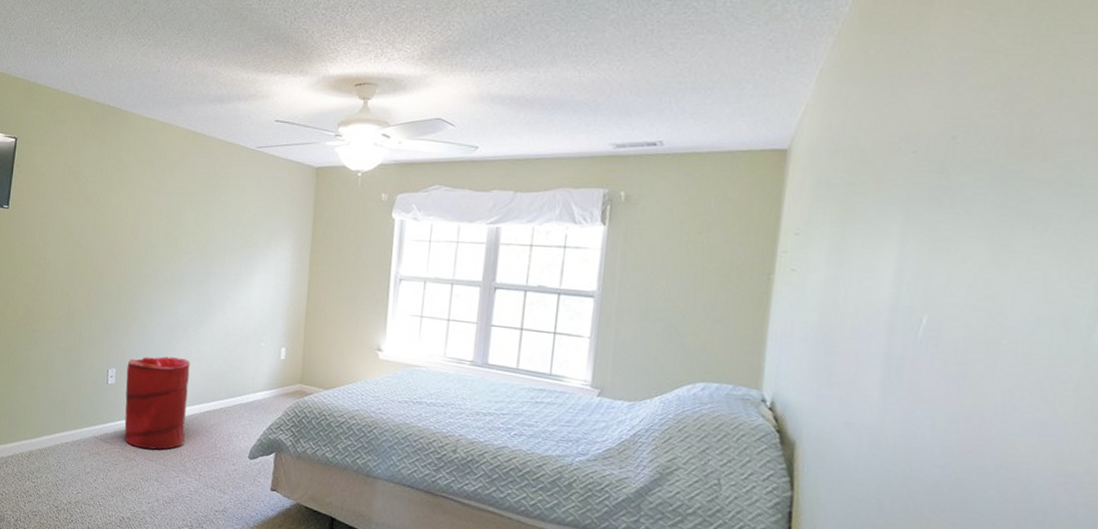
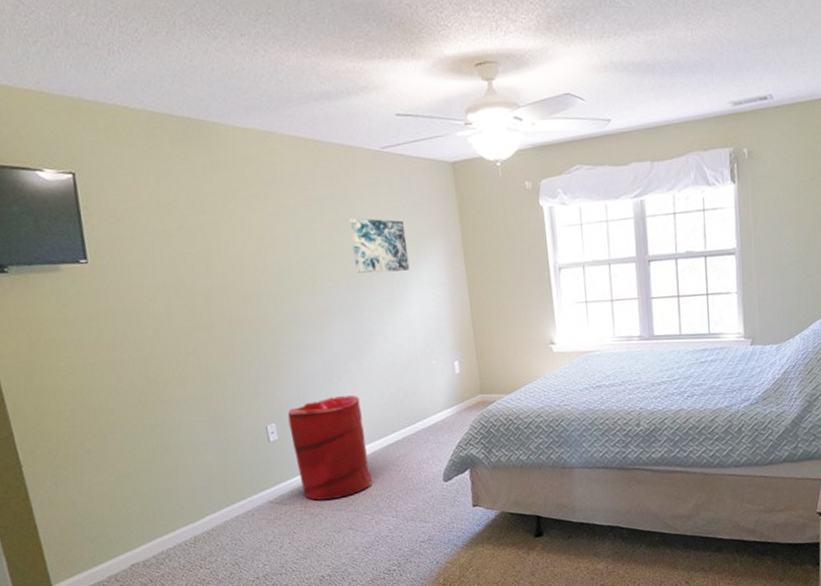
wall art: none [212,204,263,257] -> present [349,218,410,273]

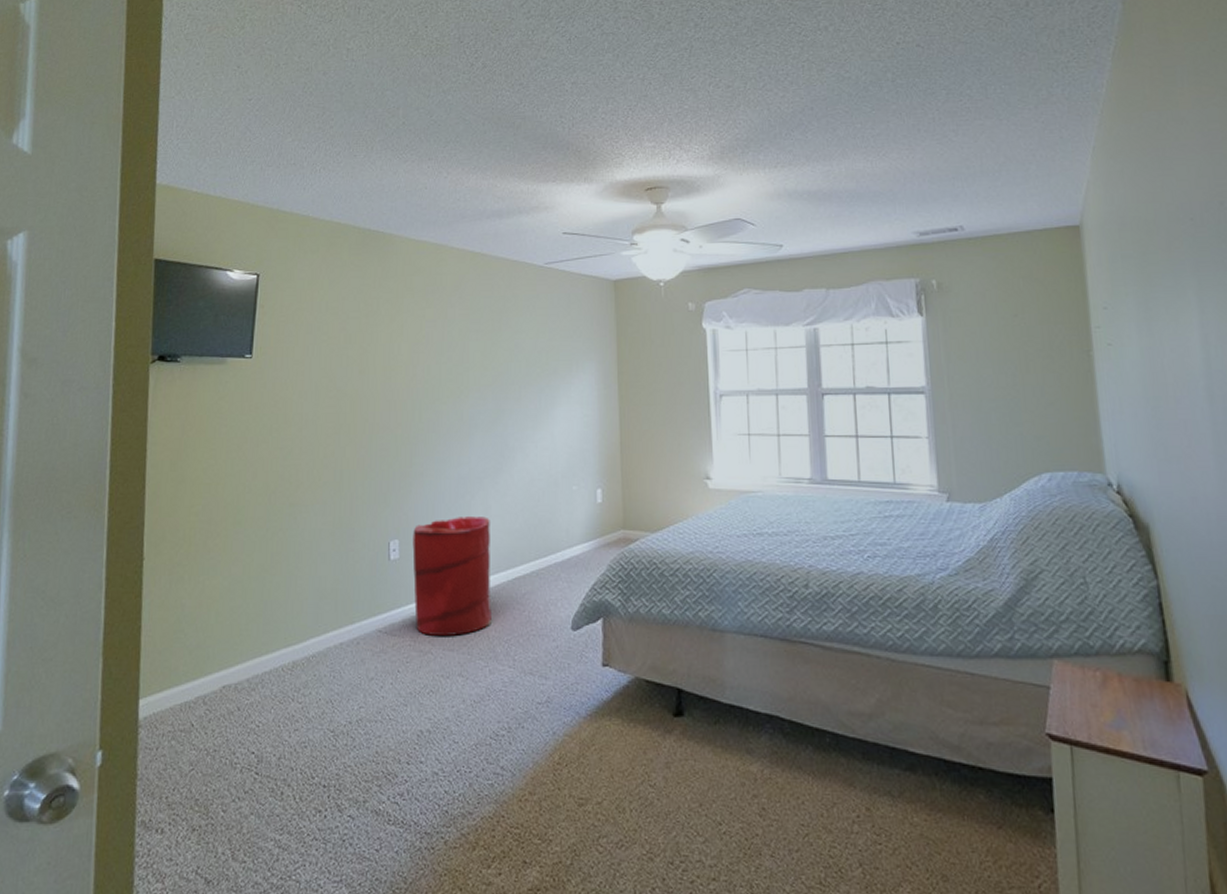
wall art: present [349,218,410,273] -> none [504,330,560,387]

